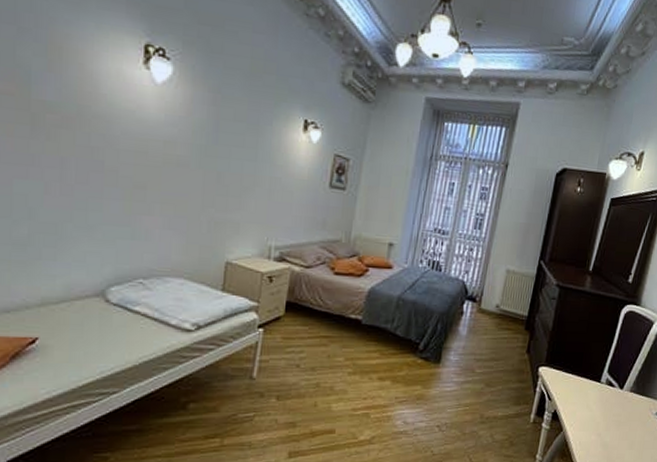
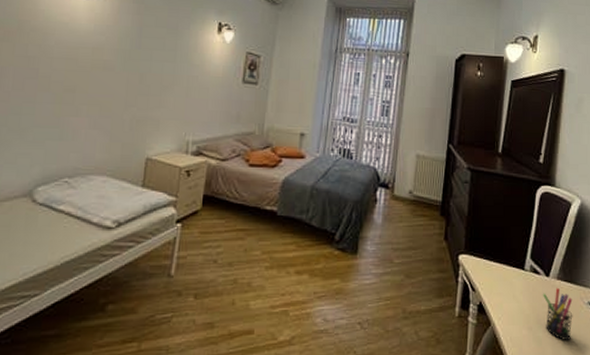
pen holder: none [613,399,642,446] -> present [543,287,573,341]

